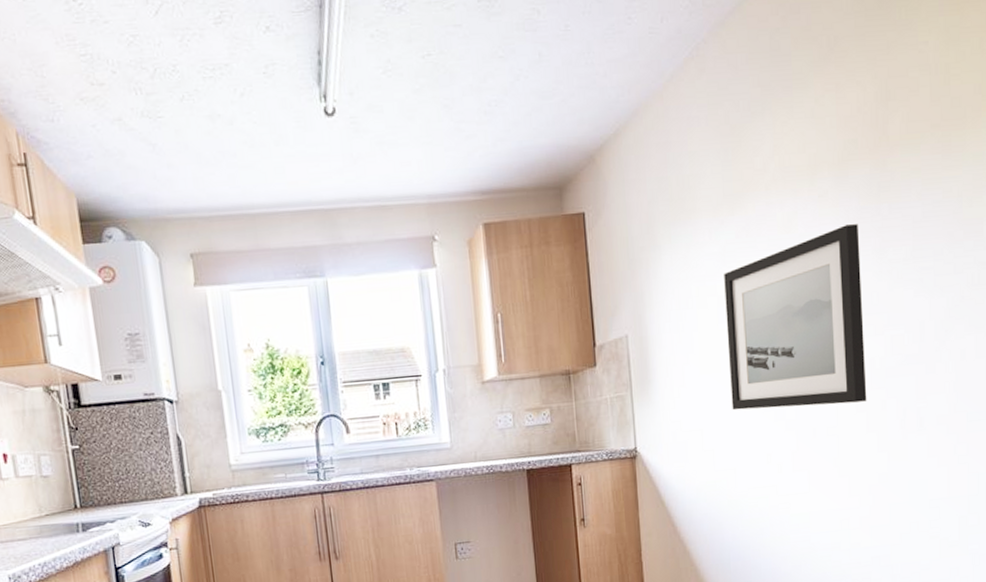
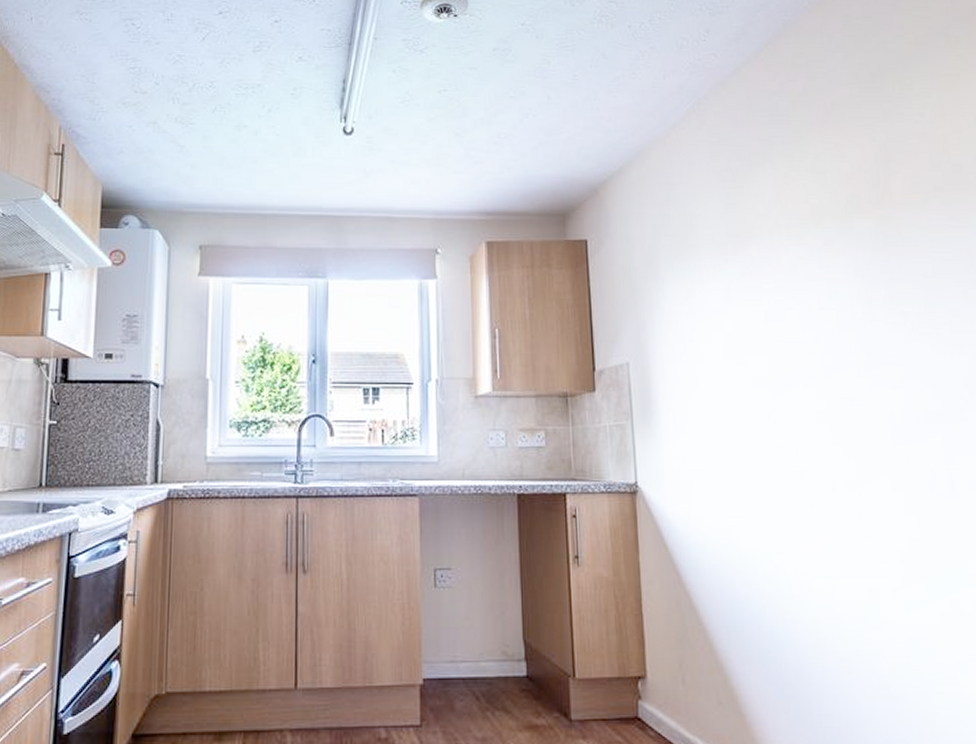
wall art: present [724,224,867,411] -> none [729,274,890,457]

